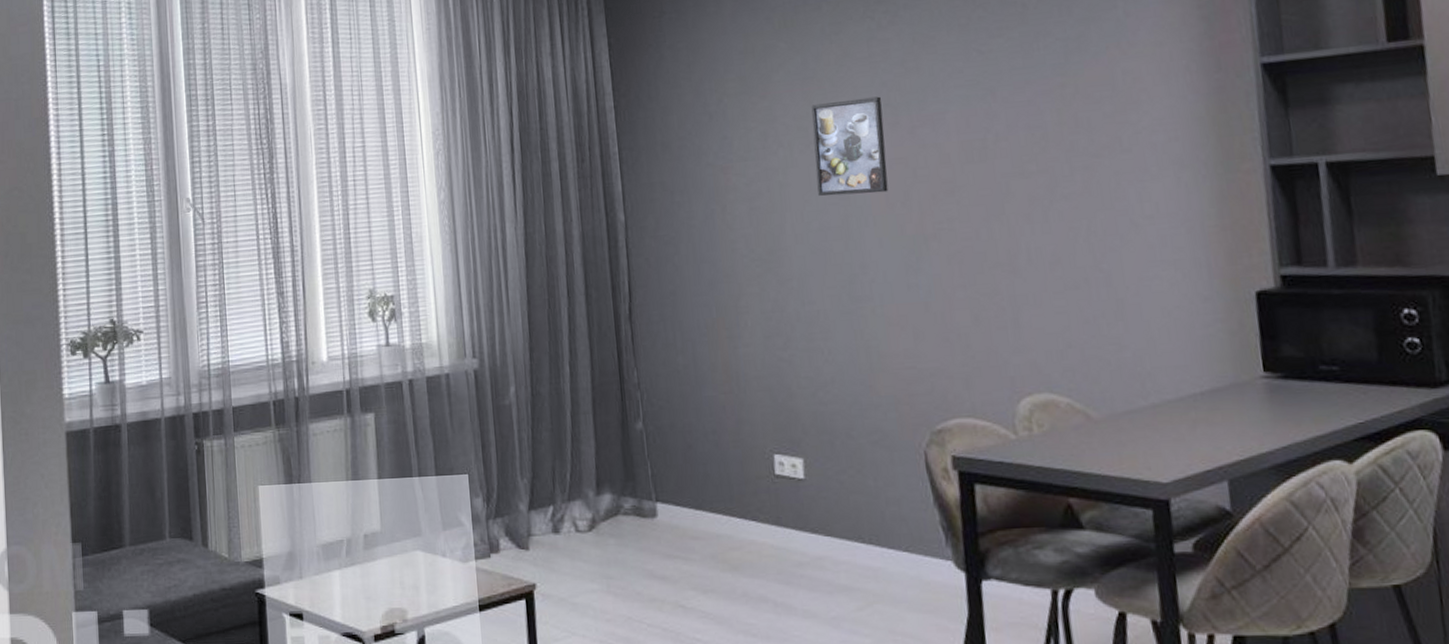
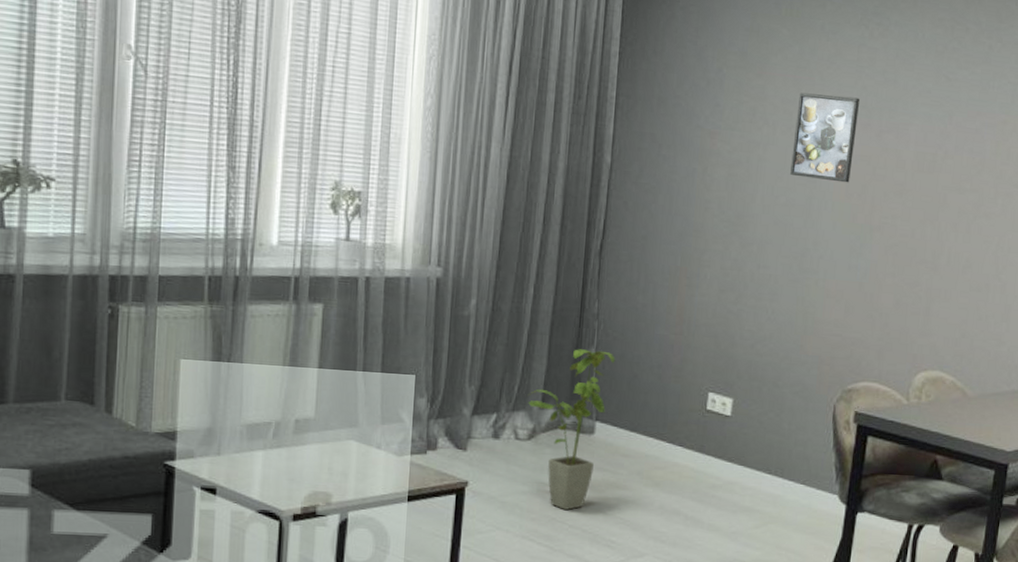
house plant: none [581,423,666,606] -> present [527,349,616,510]

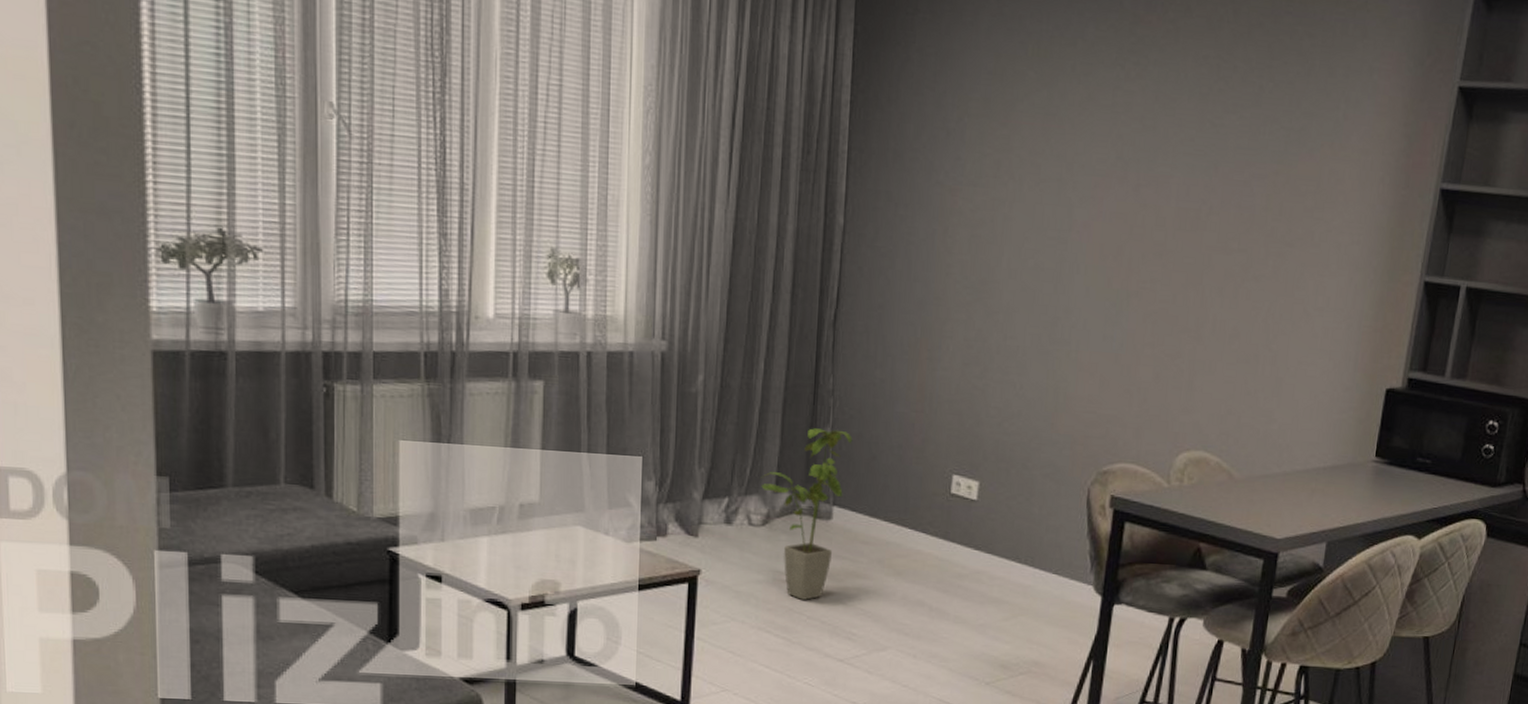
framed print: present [790,92,861,183] -> none [1039,143,1116,244]

